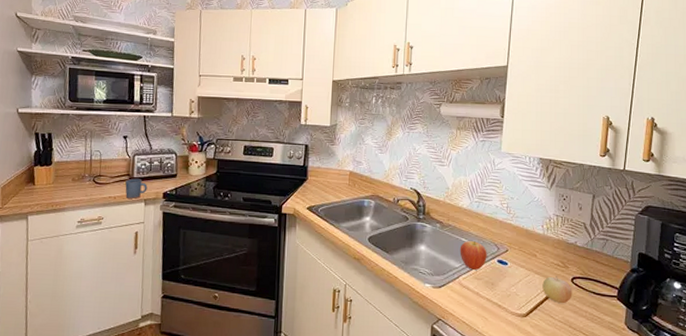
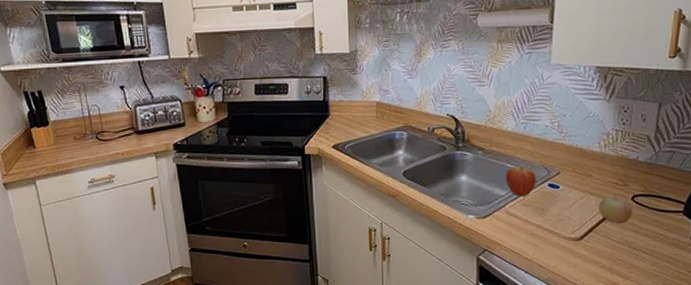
mug: present [125,178,148,199] -> none [131,131,156,153]

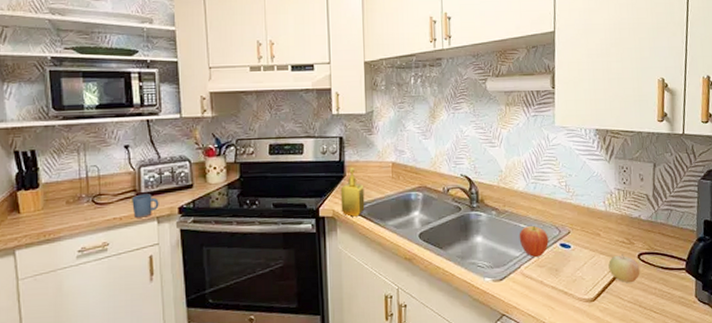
mug: none [131,131,156,153] -> present [132,193,159,218]
soap dispenser: none [325,107,349,155] -> present [340,168,365,217]

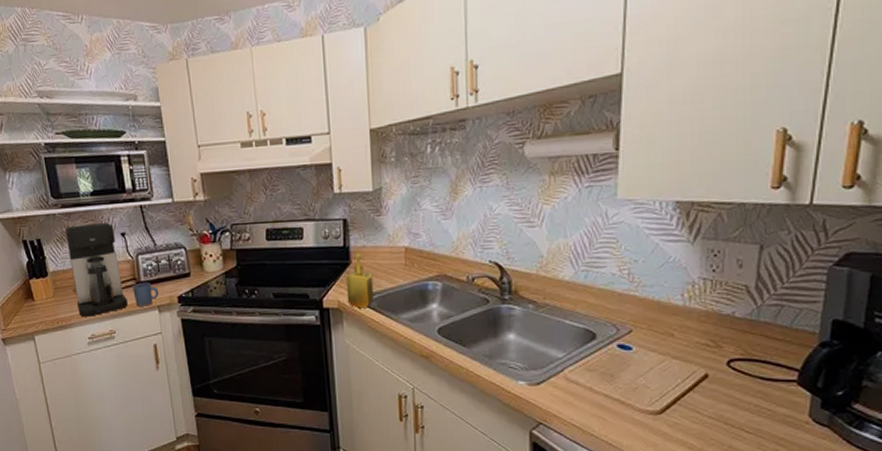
coffee maker: none [63,135,125,229] -> present [64,223,128,317]
fruit: present [519,225,549,257] -> none [562,321,602,359]
fruit: present [608,253,640,283] -> none [684,358,729,395]

